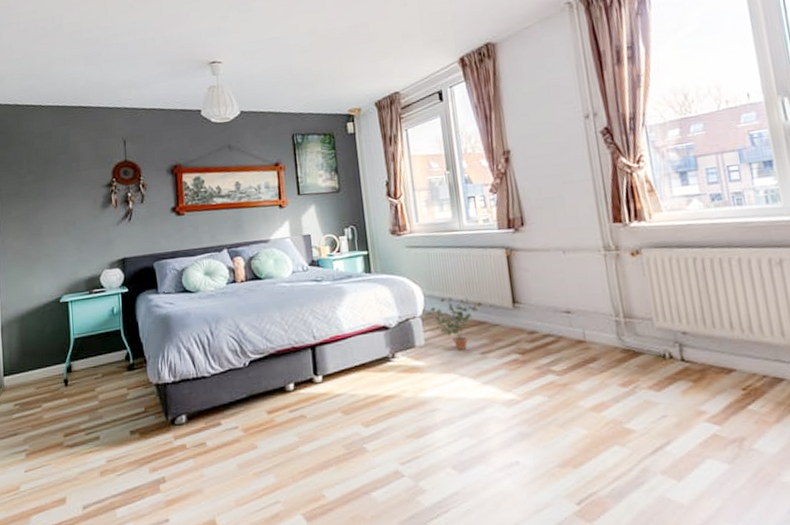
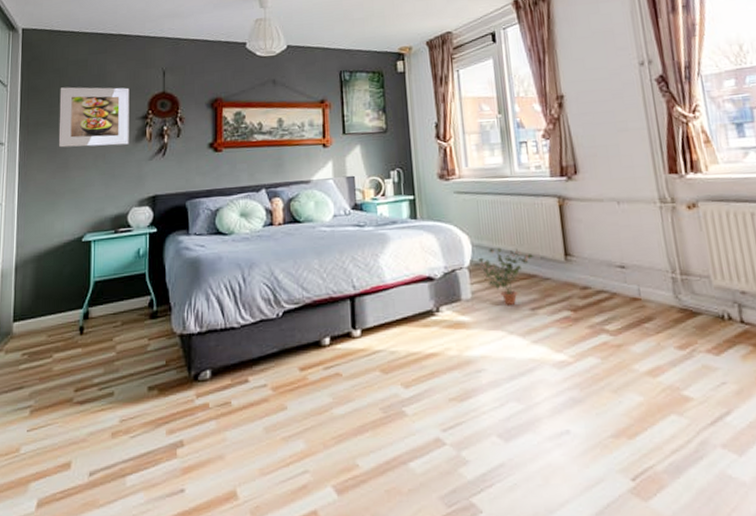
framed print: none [28,157,97,216] -> present [58,86,130,148]

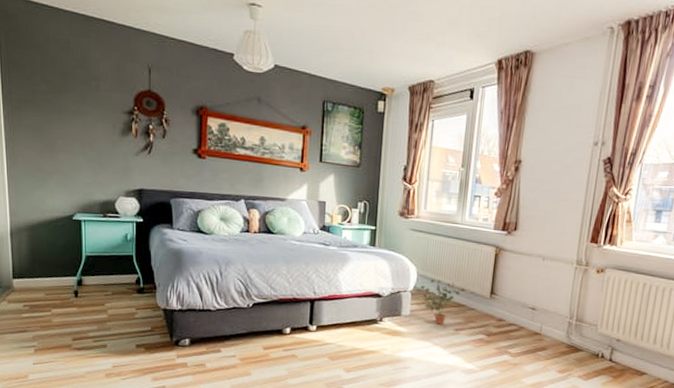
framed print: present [58,86,130,148] -> none [42,66,115,137]

